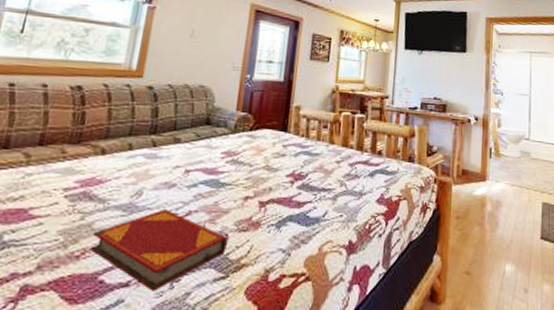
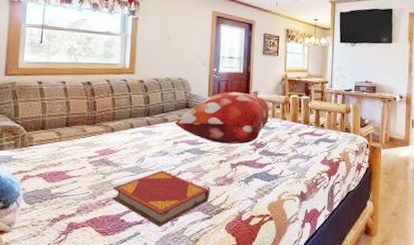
decorative pillow: none [189,105,315,175] -> present [174,92,270,144]

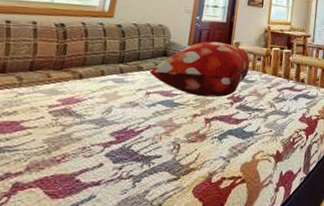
hardback book: present [112,171,210,227] -> none [68,124,180,189]

